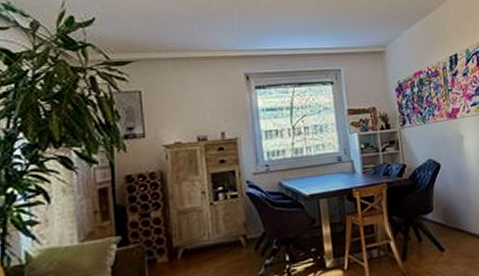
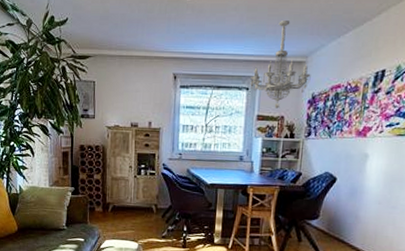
chandelier: none [333,13,394,100] -> present [250,21,311,109]

